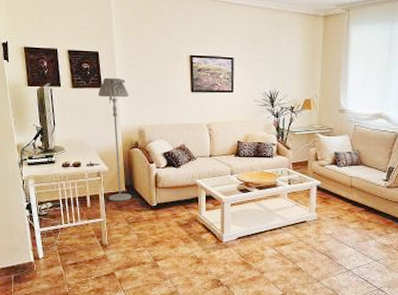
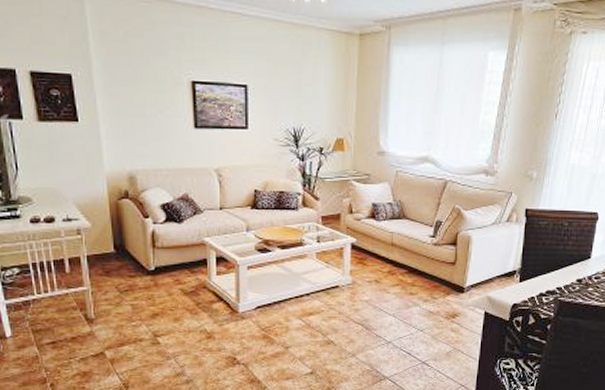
floor lamp: present [97,77,132,202] -> none [72,108,123,266]

